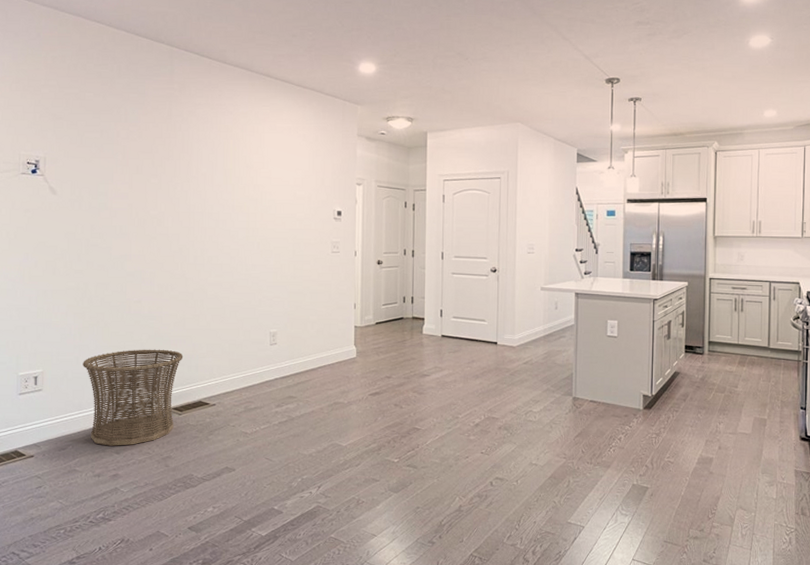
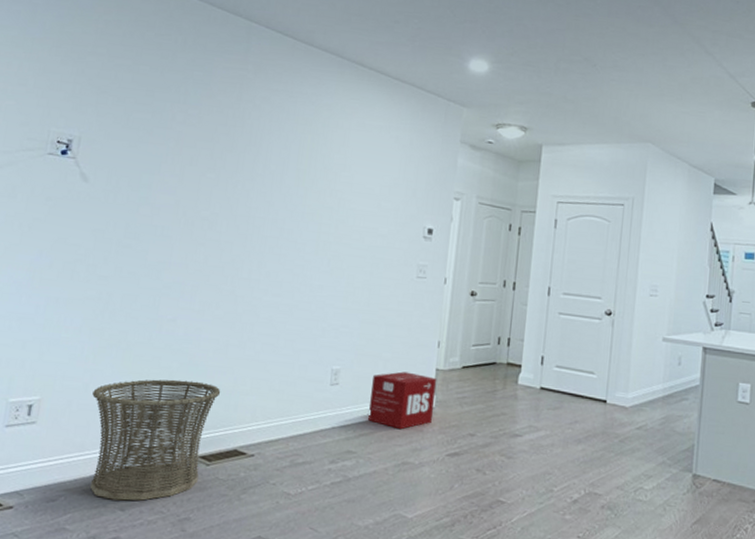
product box: none [303,330,356,377] -> present [368,371,437,430]

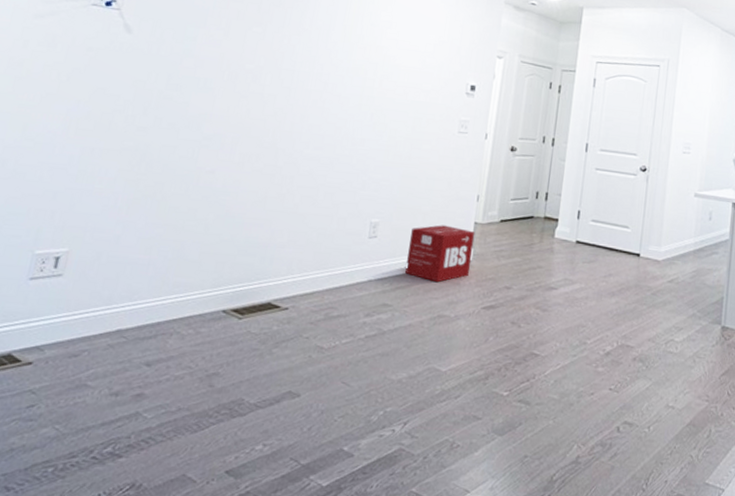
basket: present [90,379,221,501] -> none [115,231,257,356]

